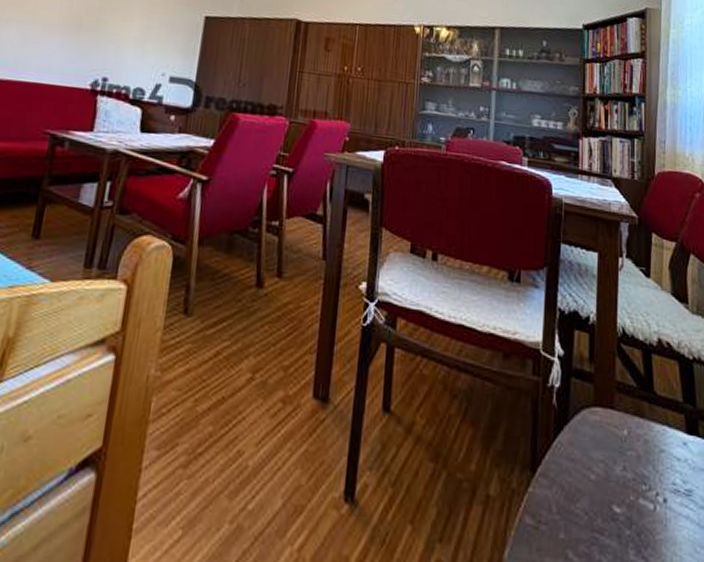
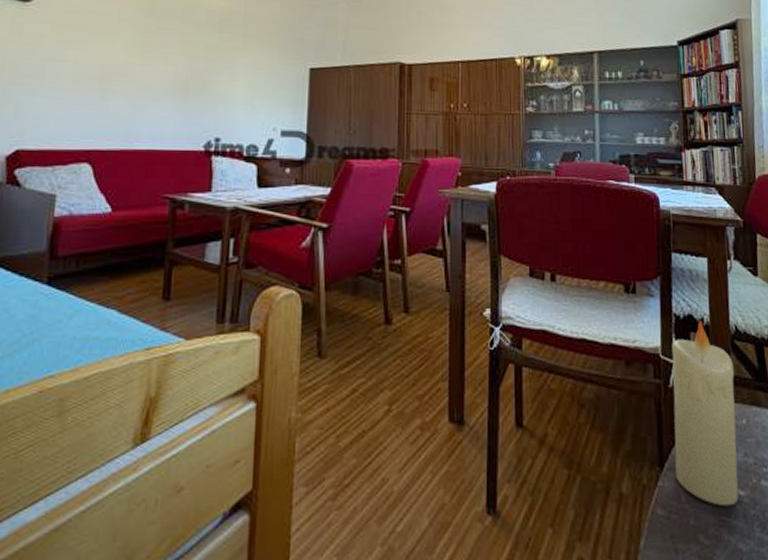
candle: none [548,318,619,523] -> present [671,320,739,507]

